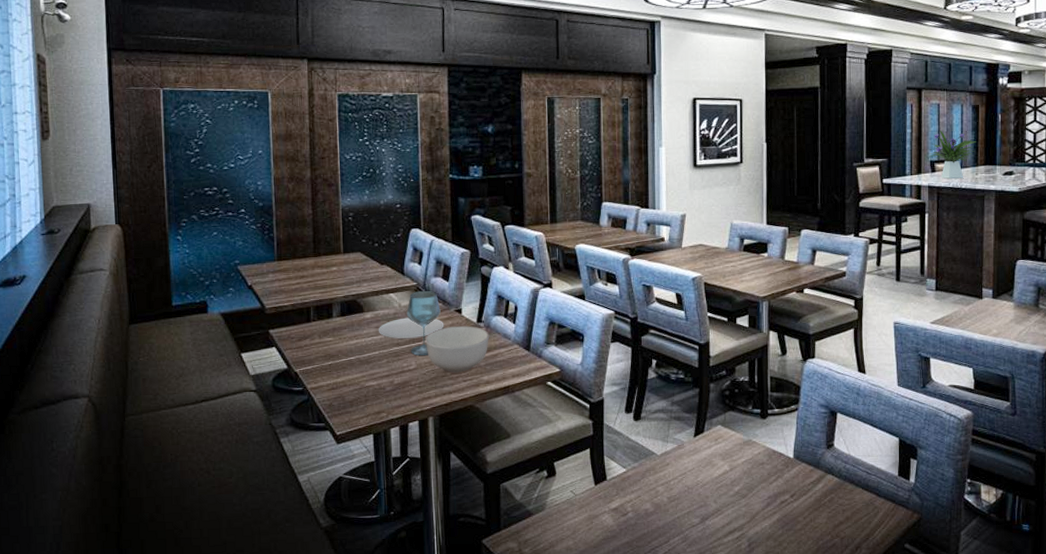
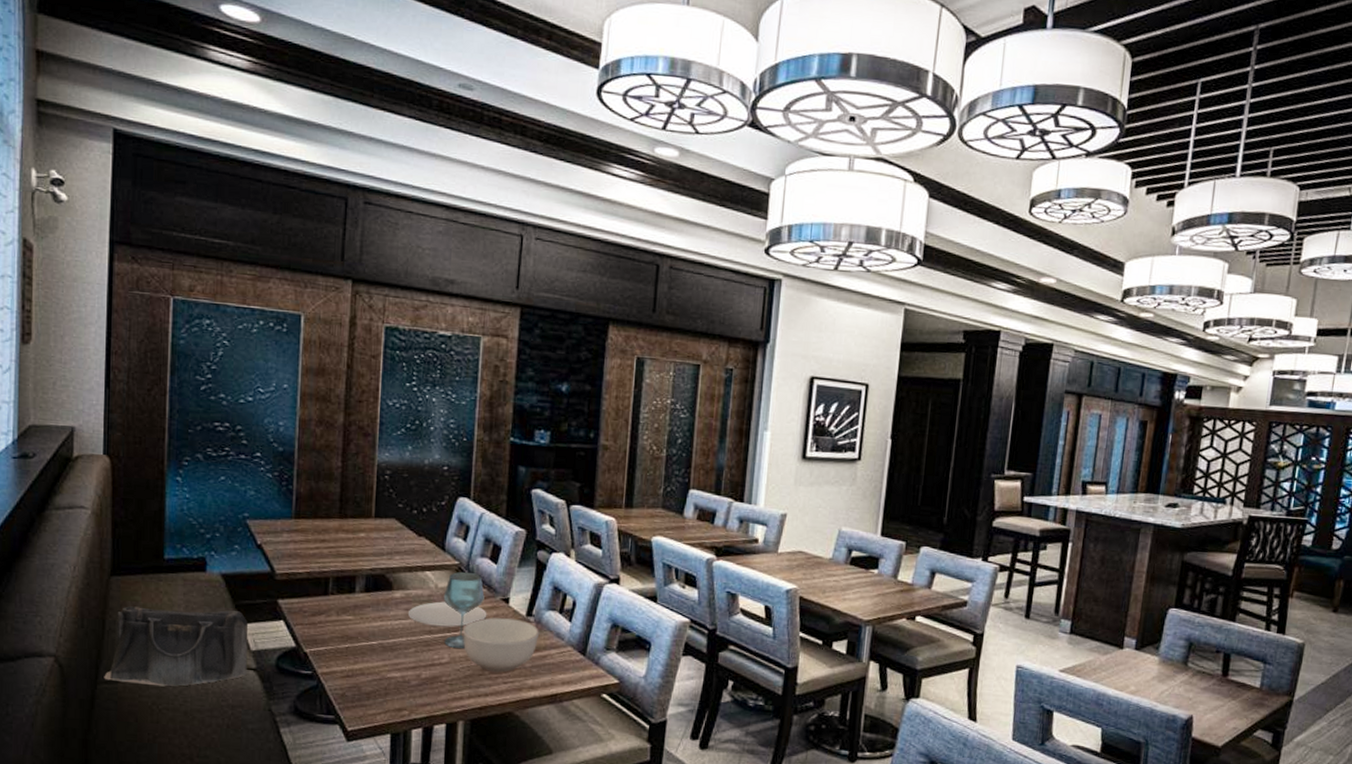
saddlebag: none [130,342,249,413] -> present [104,606,249,687]
flower arrangement: present [927,130,976,179] -> none [1079,446,1139,505]

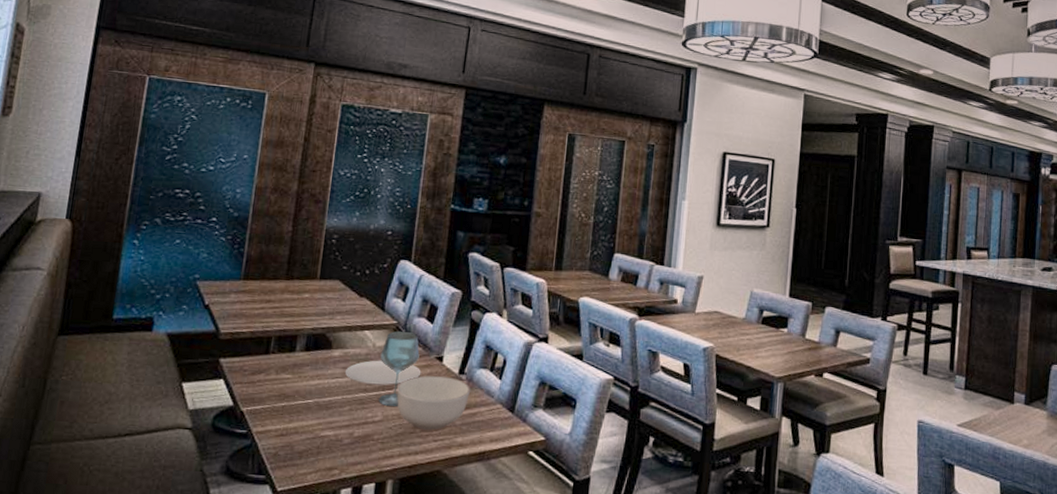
saddlebag: present [104,606,249,687] -> none [38,365,189,447]

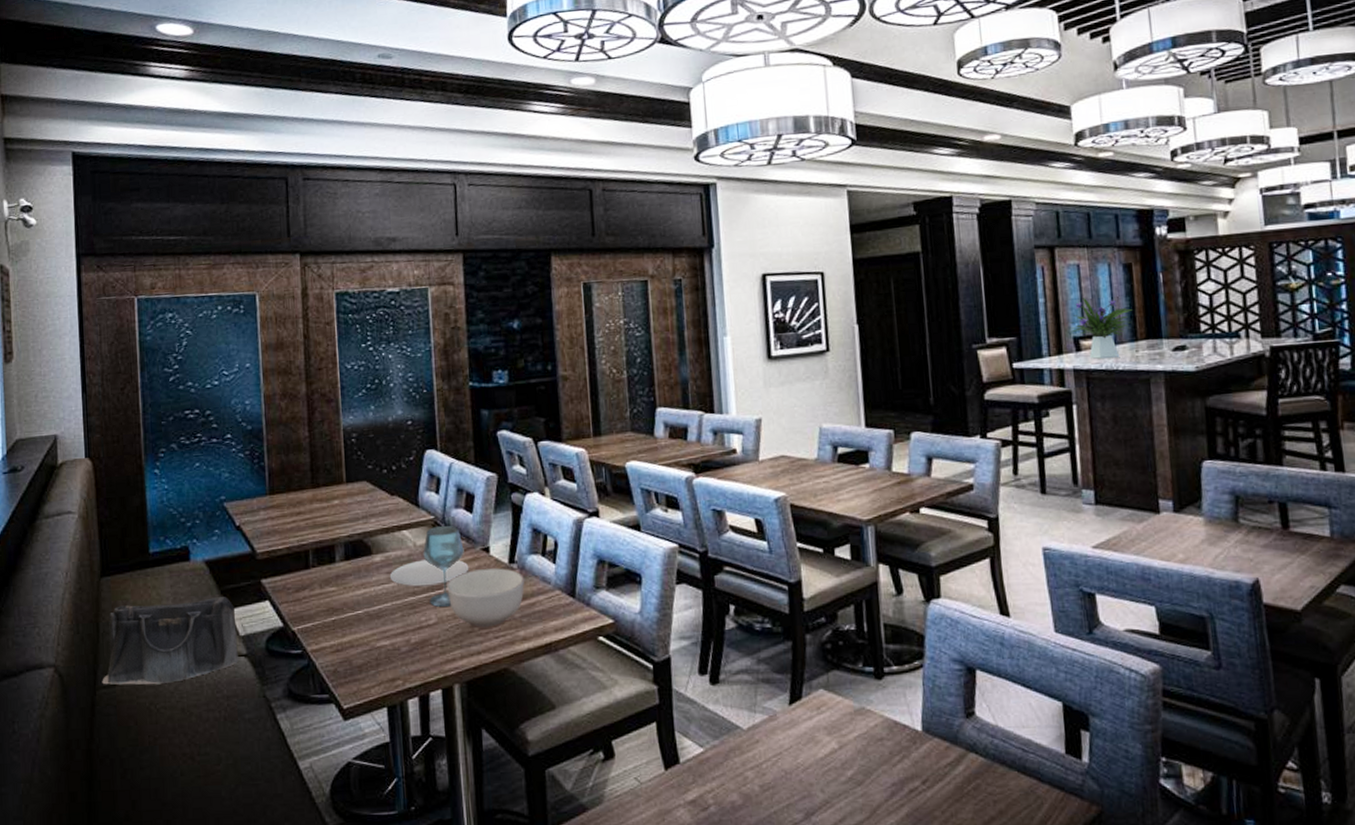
saddlebag: none [38,365,189,447] -> present [102,596,239,685]
flower arrangement: none [963,216,1015,269] -> present [1067,298,1133,359]

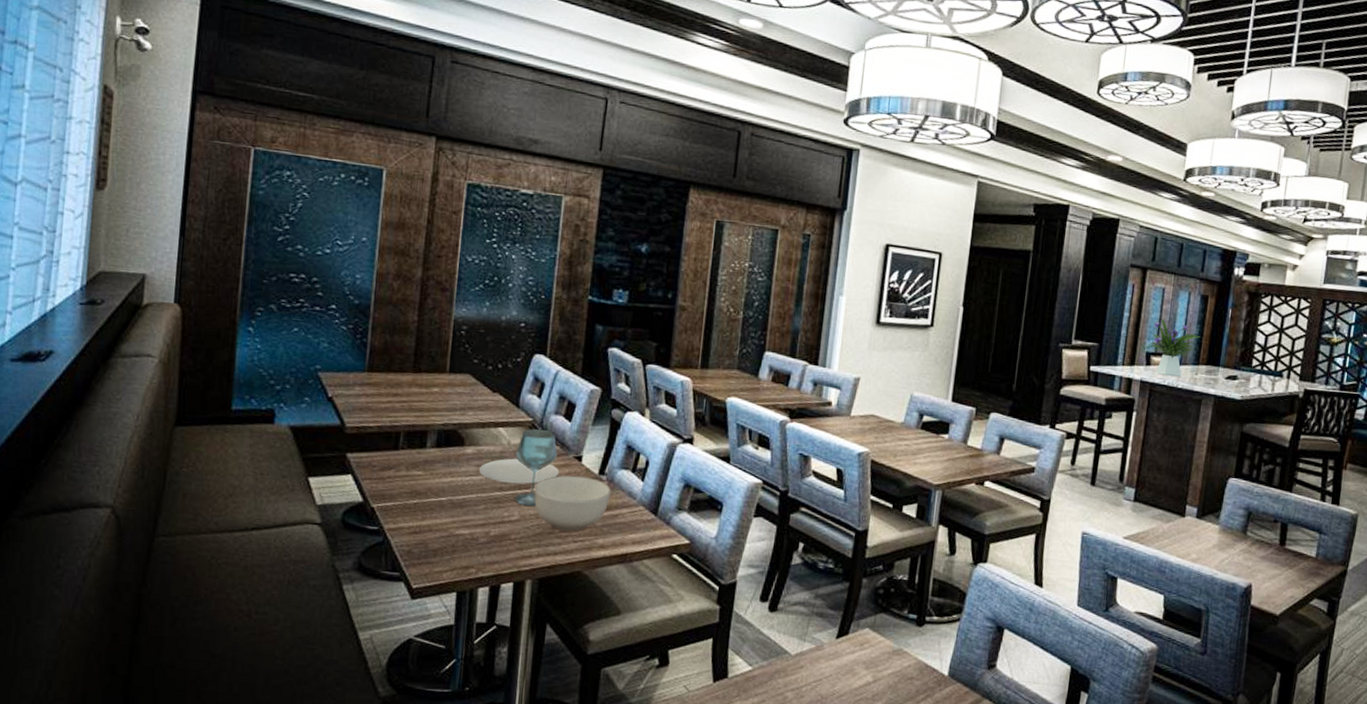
saddlebag: present [102,596,239,685] -> none [162,457,315,541]

